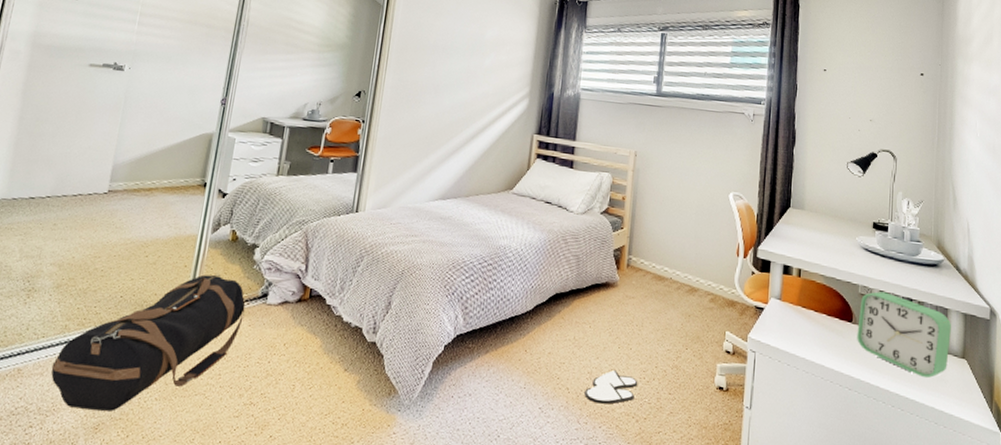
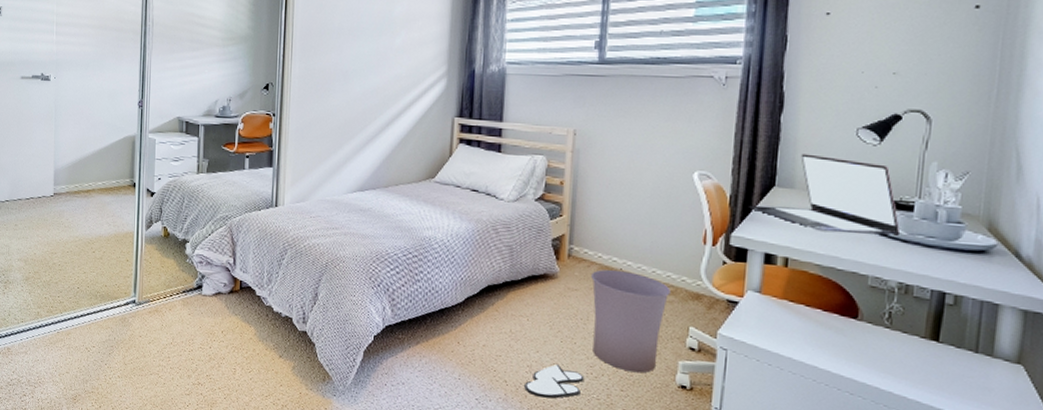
duffel bag: present [51,273,246,412] -> none [32,266,184,386]
waste bin: none [646,278,711,377] -> present [591,269,671,373]
laptop: none [771,181,880,251] -> present [749,153,901,236]
alarm clock: present [857,291,951,378] -> none [863,283,1003,385]

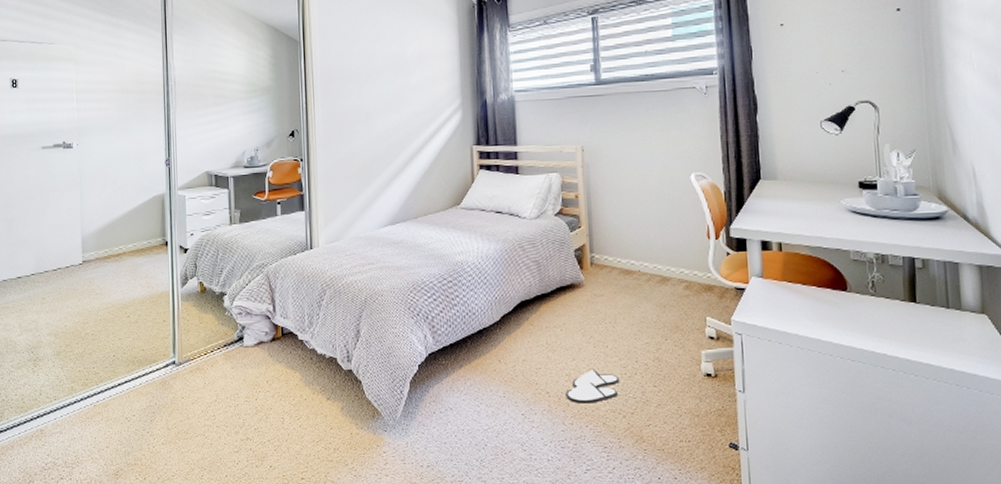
waste bin: present [591,269,671,373] -> none [614,272,686,367]
laptop: present [749,153,901,236] -> none [742,147,870,216]

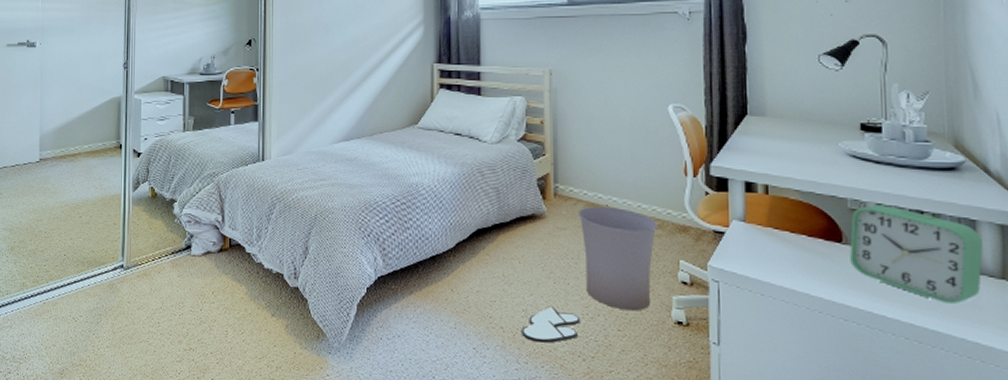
waste bin: none [614,272,686,367] -> present [579,206,658,311]
alarm clock: none [853,254,965,338] -> present [850,205,983,304]

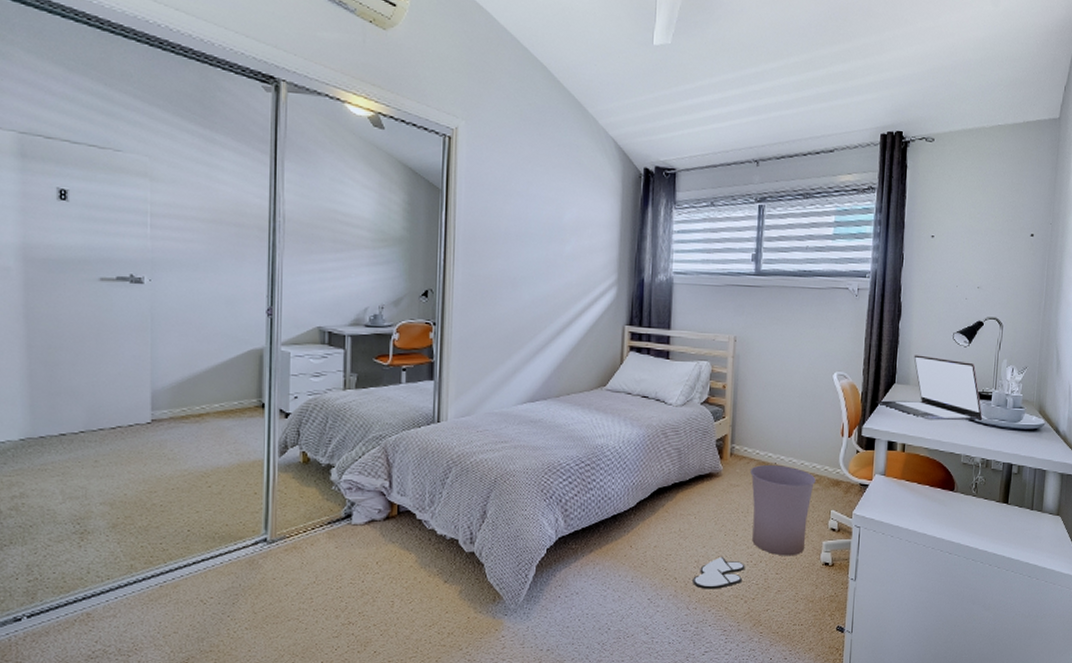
laptop: none [725,82,873,158] -> present [876,355,983,421]
alarm clock: present [850,205,983,304] -> none [958,459,1048,536]

